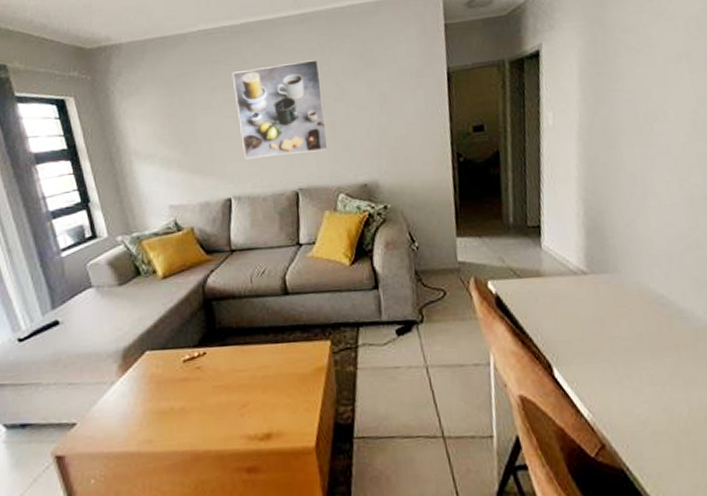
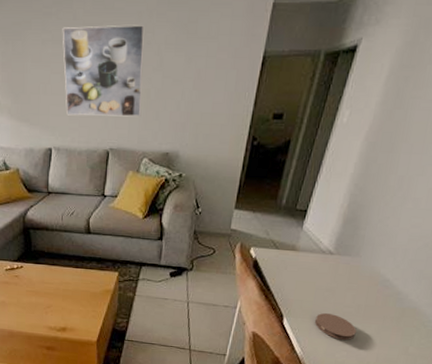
coaster: none [592,352,651,388] -> present [314,313,357,341]

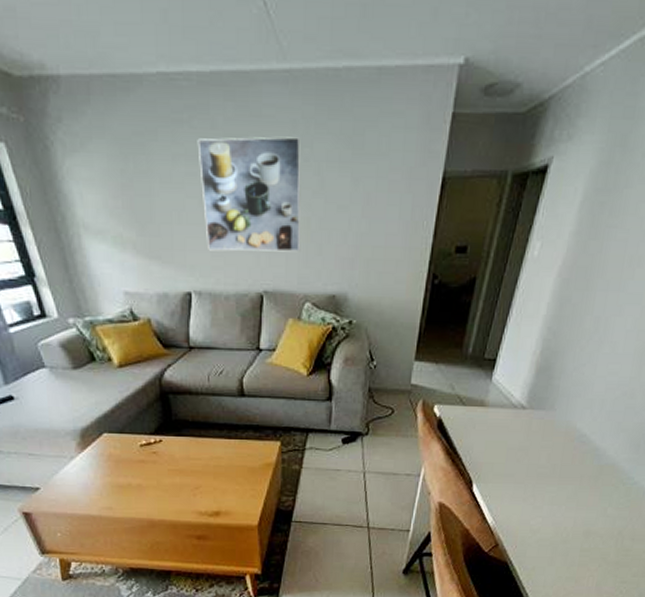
coaster: present [314,313,357,341] -> none [506,476,552,506]

